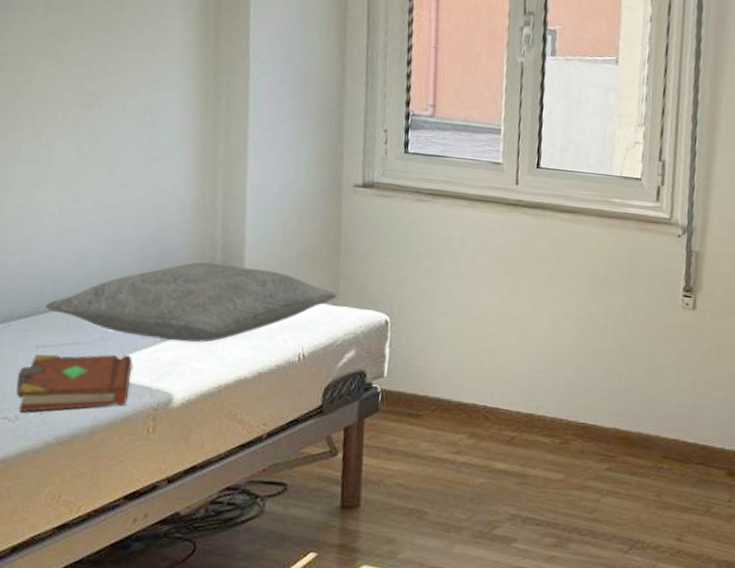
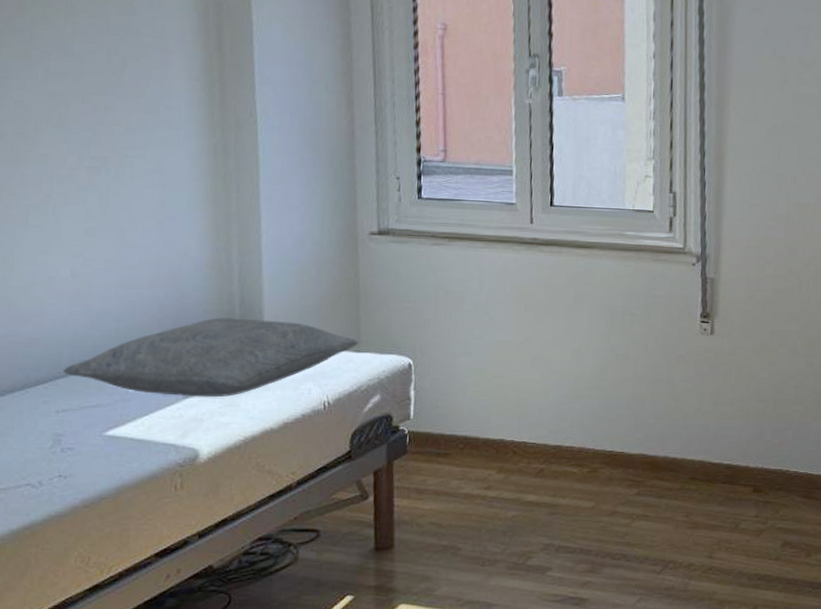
book: present [16,353,133,413] -> none [38,414,156,478]

